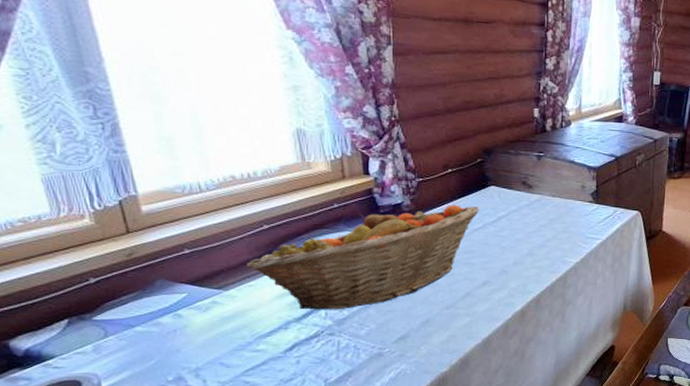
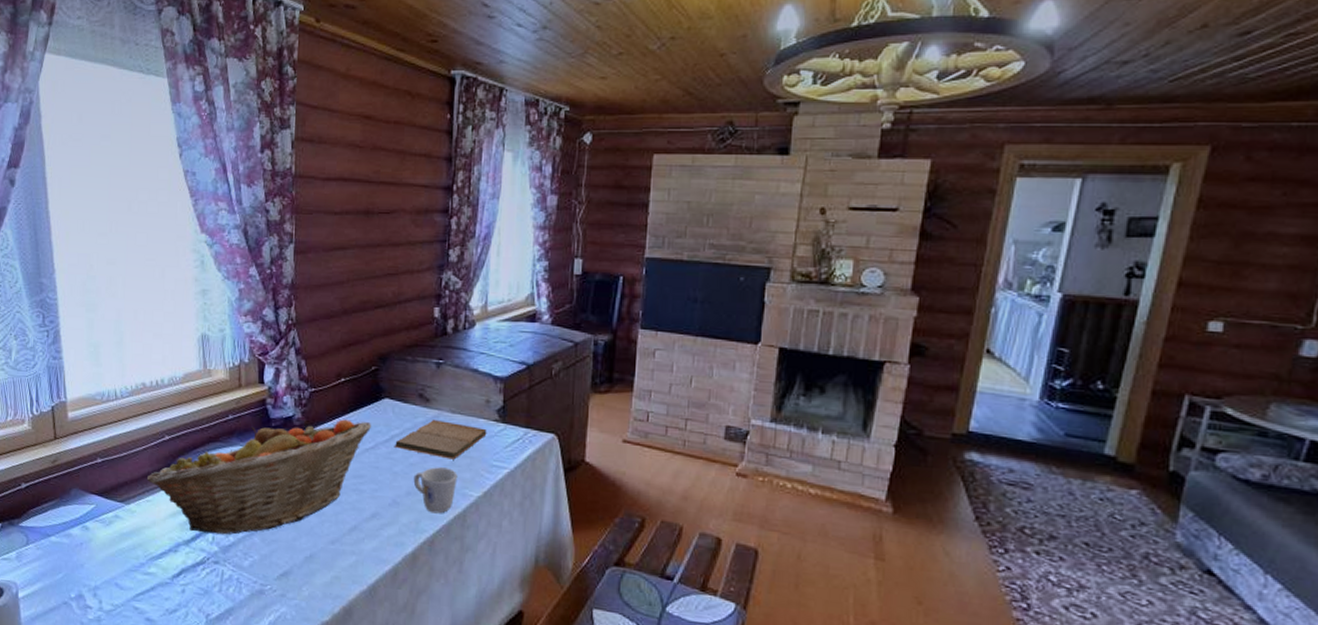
book: none [501,203,583,234] -> present [394,420,487,460]
mug: none [520,241,559,278] -> present [413,467,458,514]

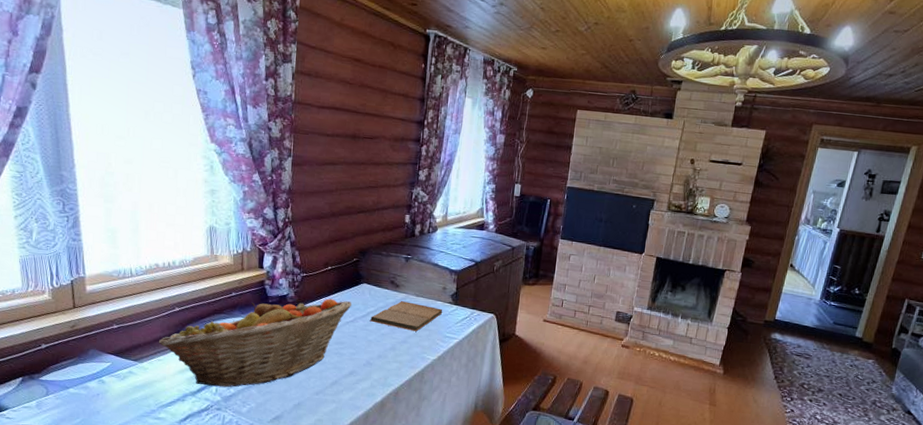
mug: present [413,467,458,514] -> none [384,337,419,372]

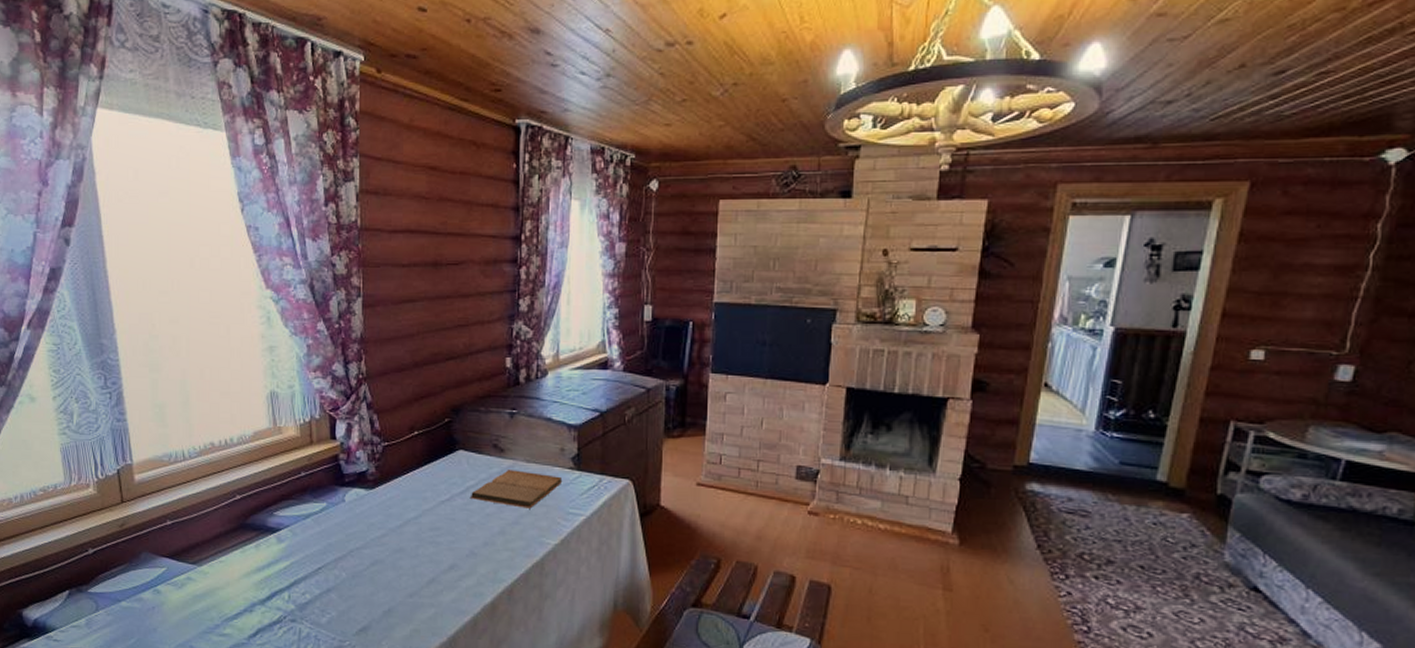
fruit basket: present [158,298,352,388] -> none [218,472,447,593]

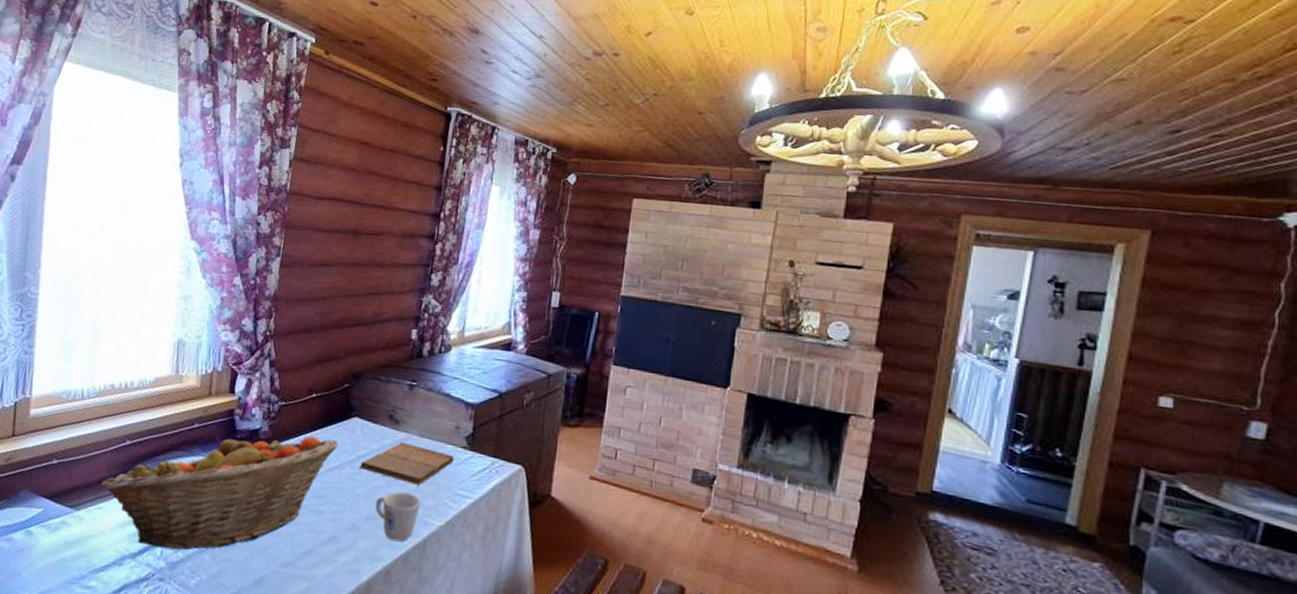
fruit basket: none [218,472,447,593] -> present [100,435,339,551]
mug: none [490,516,535,563] -> present [375,491,421,542]

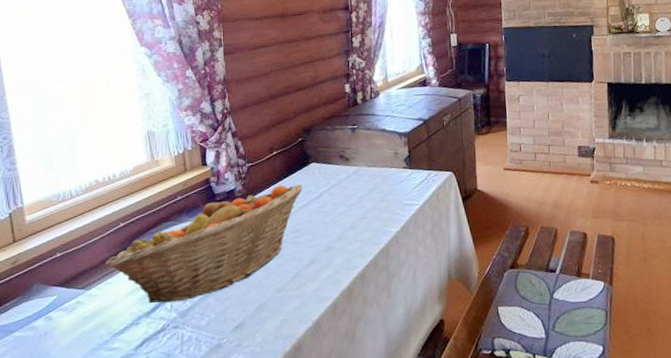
book: present [358,442,454,486] -> none [323,174,399,205]
mug: present [375,491,421,542] -> none [342,212,379,252]

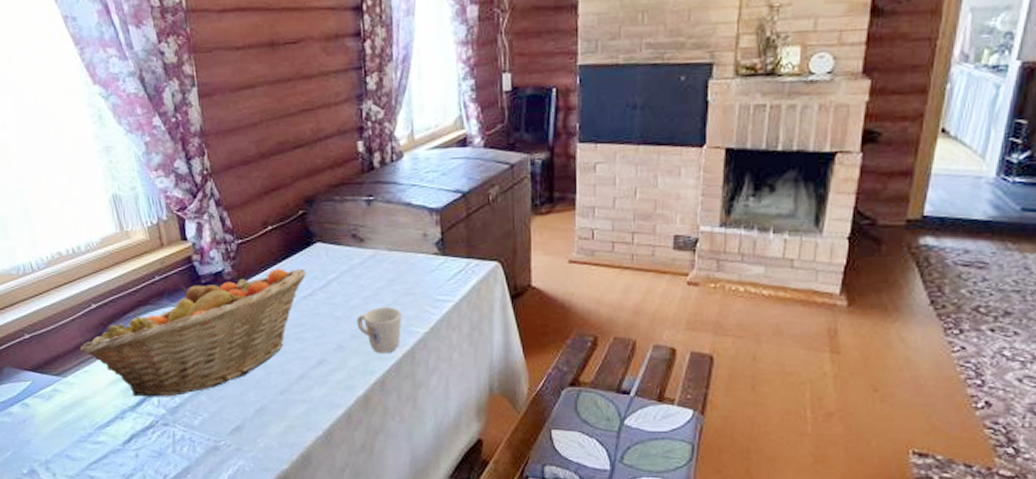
mug: none [342,212,379,252] -> present [356,307,402,354]

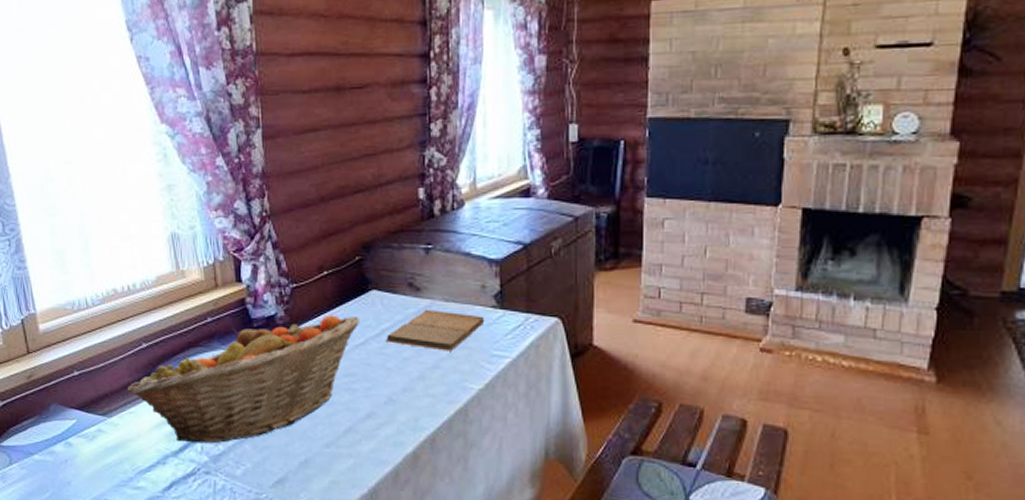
book: none [332,259,428,298] -> present [385,310,485,351]
mug: present [356,307,402,354] -> none [409,360,456,410]

